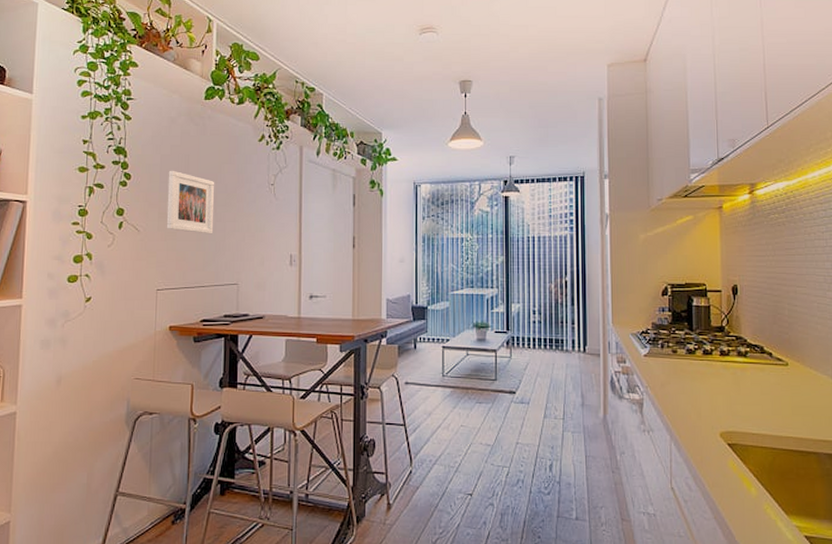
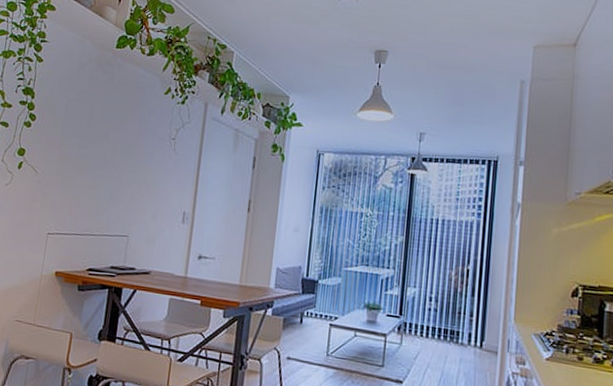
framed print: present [166,170,215,234] -> none [64,115,117,183]

